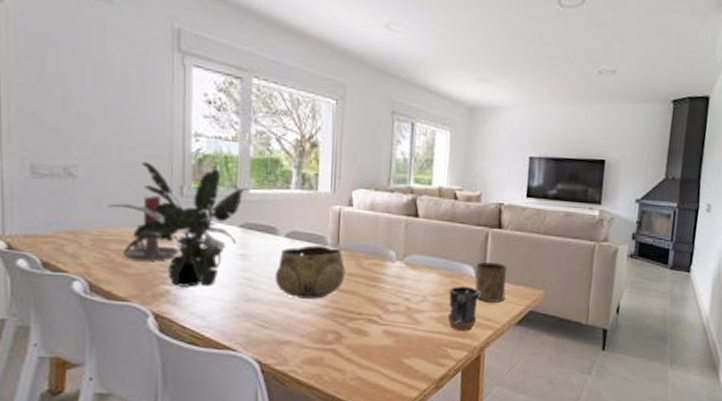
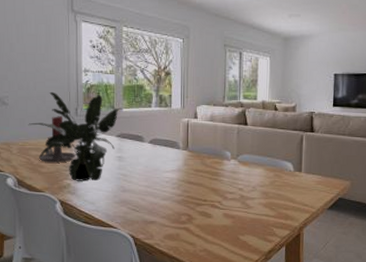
decorative bowl: present [274,245,346,299] -> none [142,149,194,190]
mug: present [448,286,482,331] -> none [273,178,299,214]
cup: present [474,261,508,303] -> none [293,158,320,191]

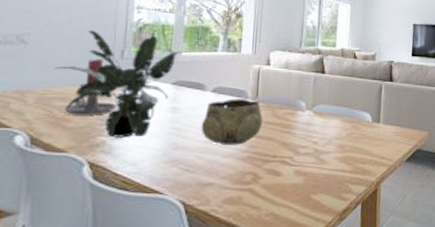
decorative bowl: none [142,149,194,190] -> present [201,98,263,145]

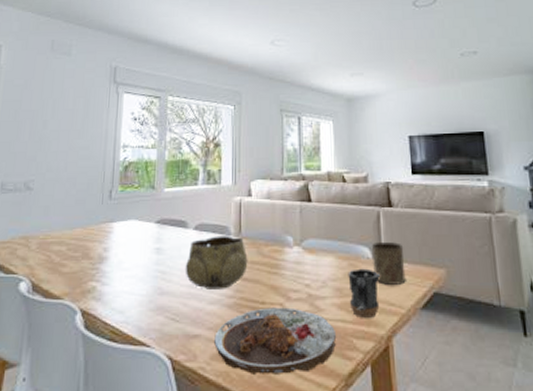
potted plant: present [54,29,182,138] -> none [53,172,164,283]
candle holder: present [65,59,117,115] -> none [61,201,106,259]
plate: none [227,160,335,214] -> present [214,307,336,374]
mug: none [350,130,377,168] -> present [348,268,381,318]
cup: none [371,109,398,143] -> present [371,241,406,285]

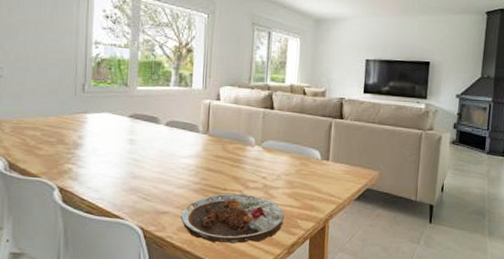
decorative bowl: present [185,236,248,289] -> none [156,132,214,177]
mug: present [348,268,381,318] -> none [298,167,326,205]
cup: present [371,241,406,285] -> none [320,146,348,181]

